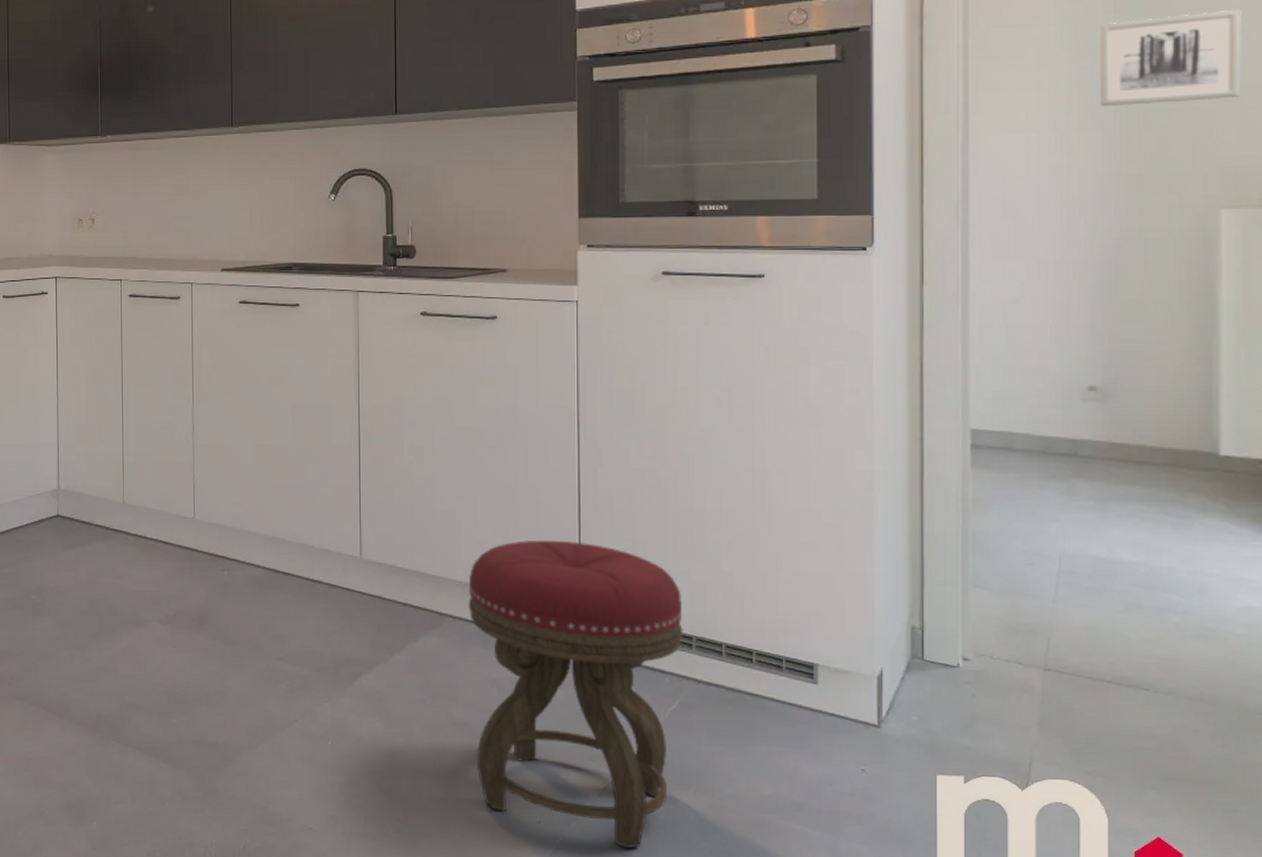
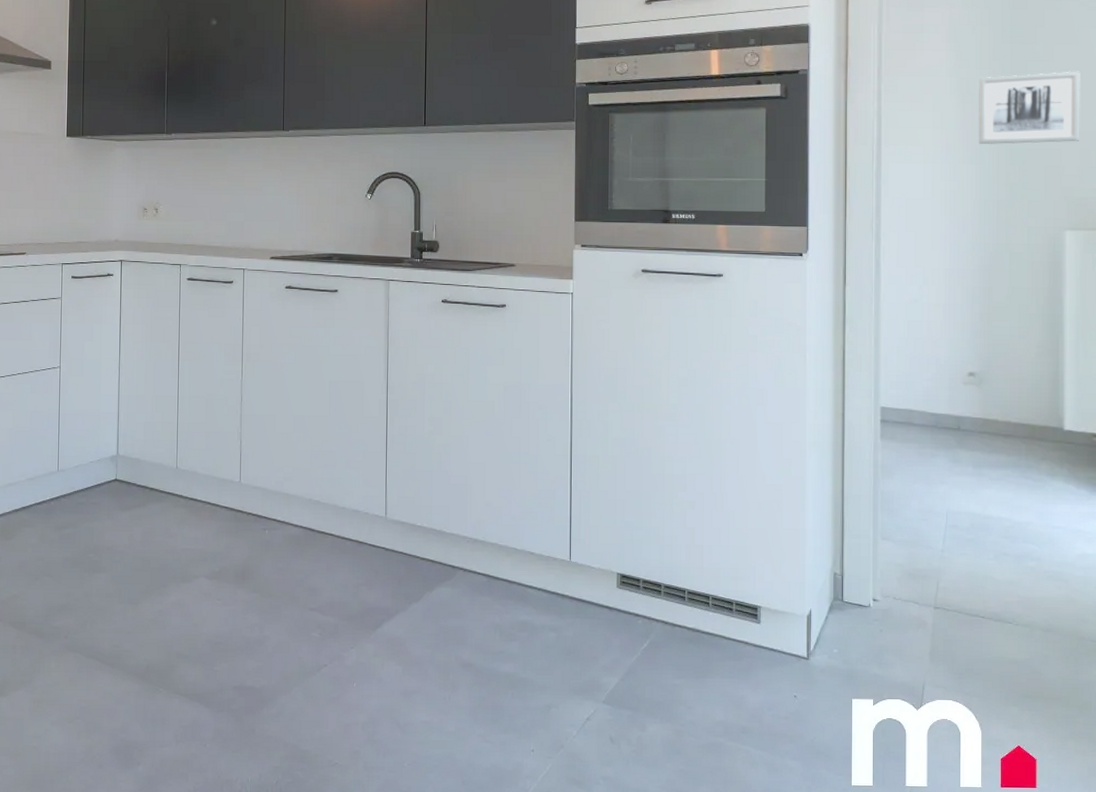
stool: present [468,540,683,848] -> none [477,501,654,771]

